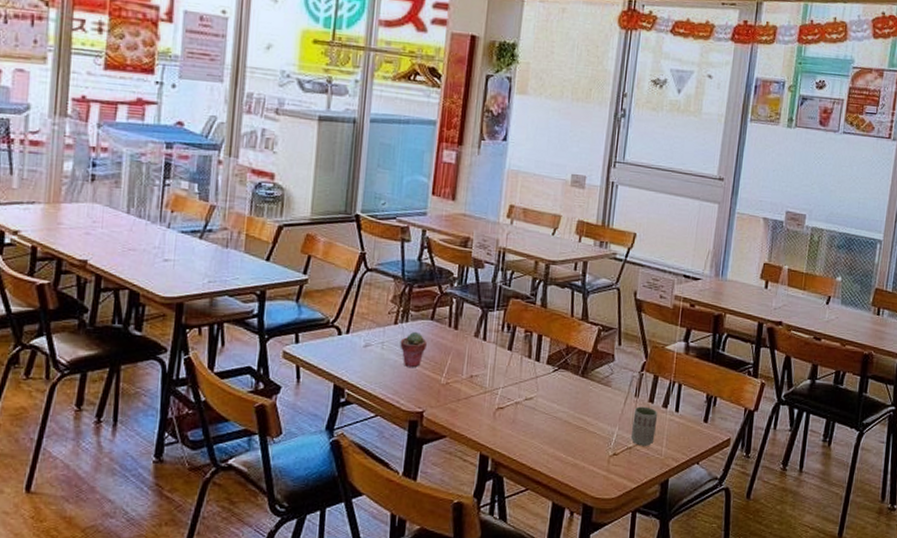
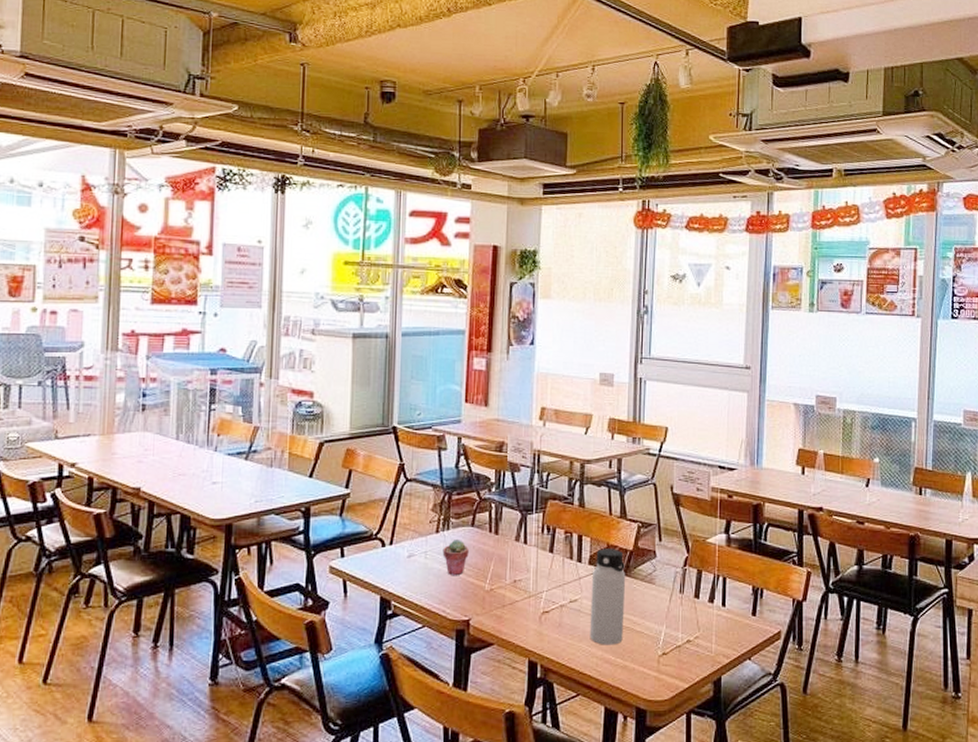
water bottle: none [542,349,583,443] -> present [589,548,626,645]
cup: present [630,406,658,446] -> none [678,602,705,644]

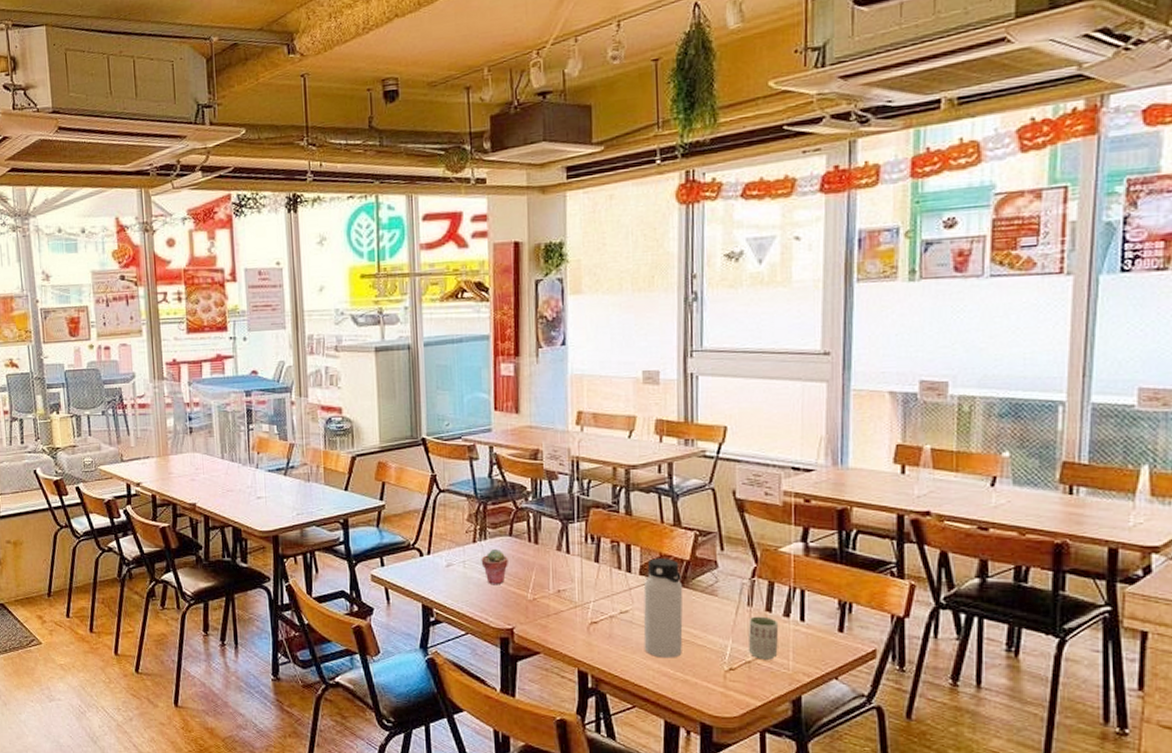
cup: none [678,602,705,644] -> present [747,616,779,660]

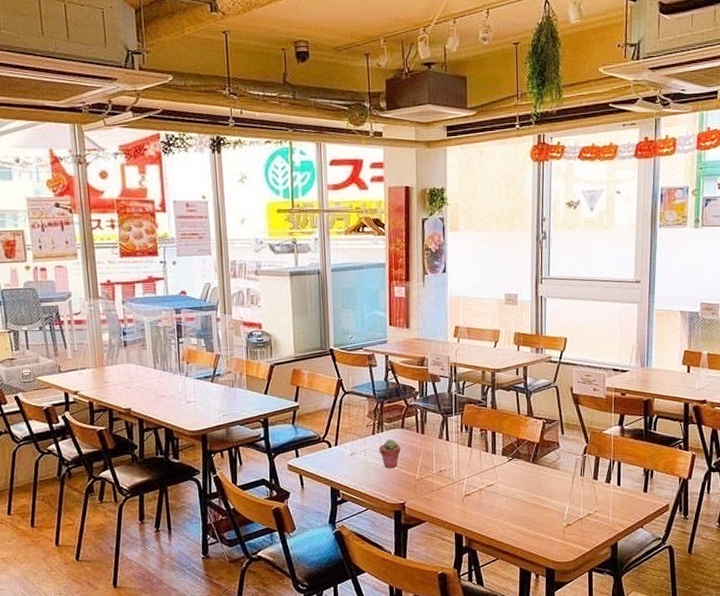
water bottle: present [643,558,683,658] -> none [505,442,534,520]
cup: present [747,616,779,660] -> none [580,483,603,516]

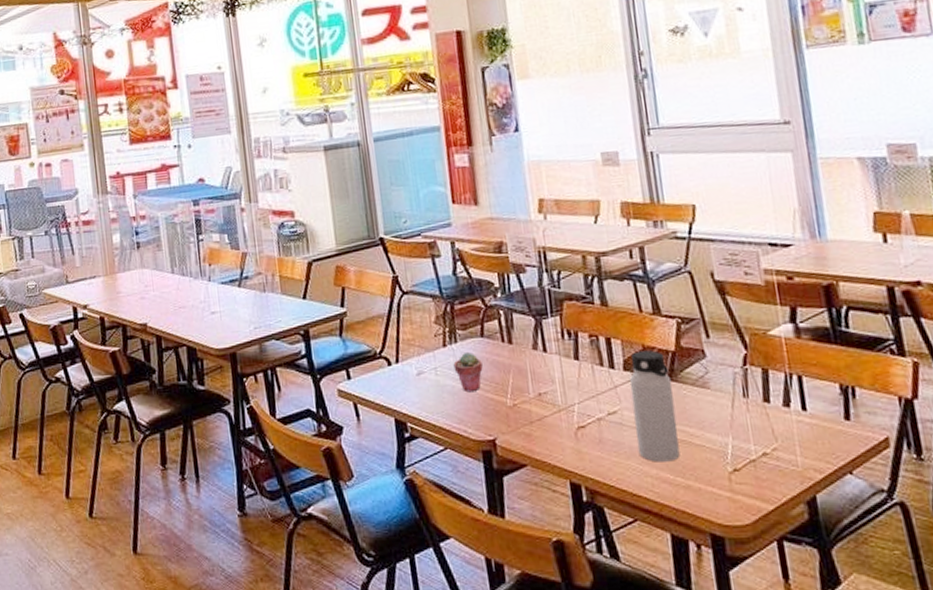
water bottle: none [505,442,534,520] -> present [630,350,680,462]

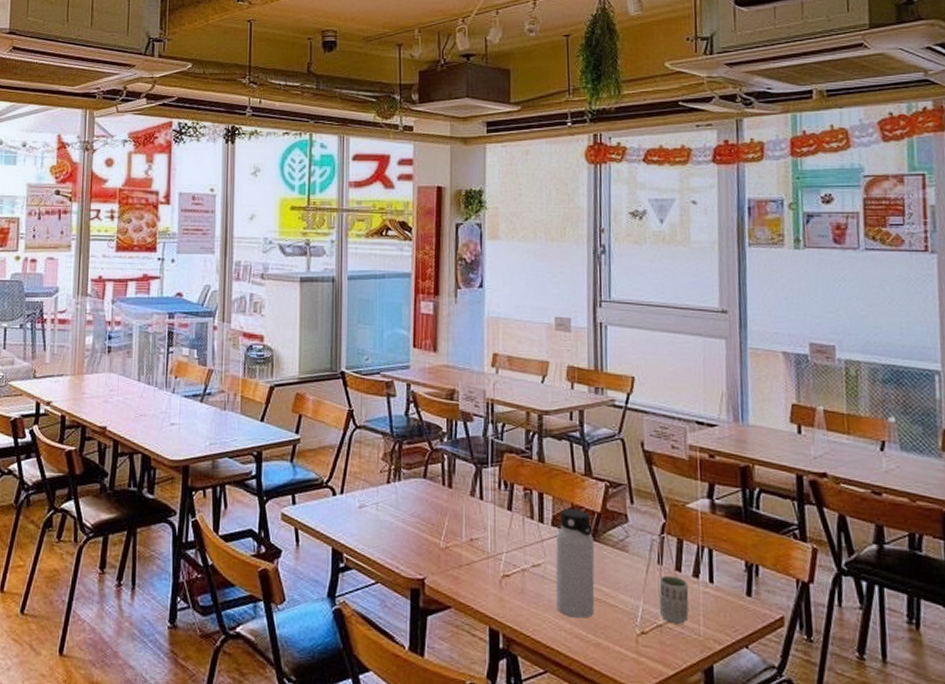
potted succulent: present [453,351,483,393] -> none [394,490,421,531]
cup: none [747,407,784,457] -> present [659,575,689,624]

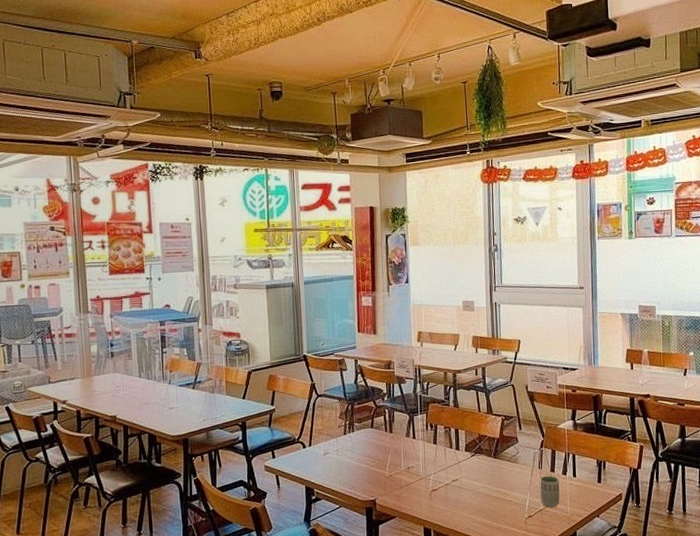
water bottle: present [555,509,595,618] -> none [468,438,497,513]

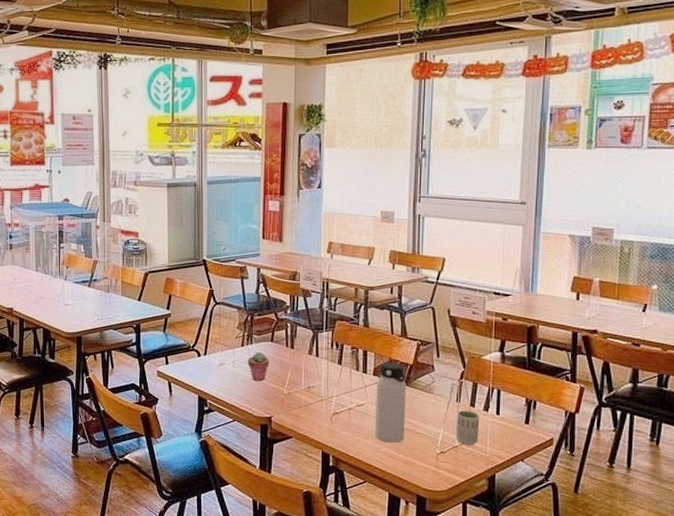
potted succulent: none [350,438,371,467] -> present [247,351,269,382]
water bottle: none [468,438,497,513] -> present [375,362,407,443]

